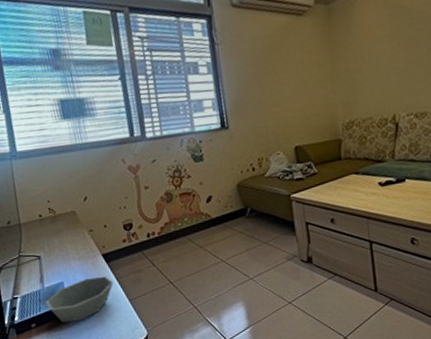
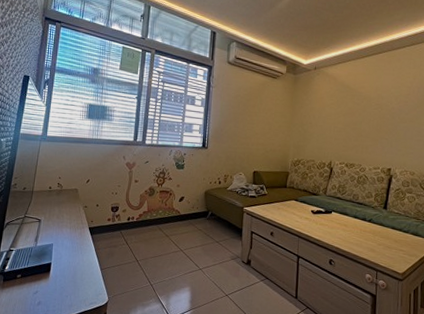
bowl: present [45,275,113,322] -> none [34,245,92,279]

